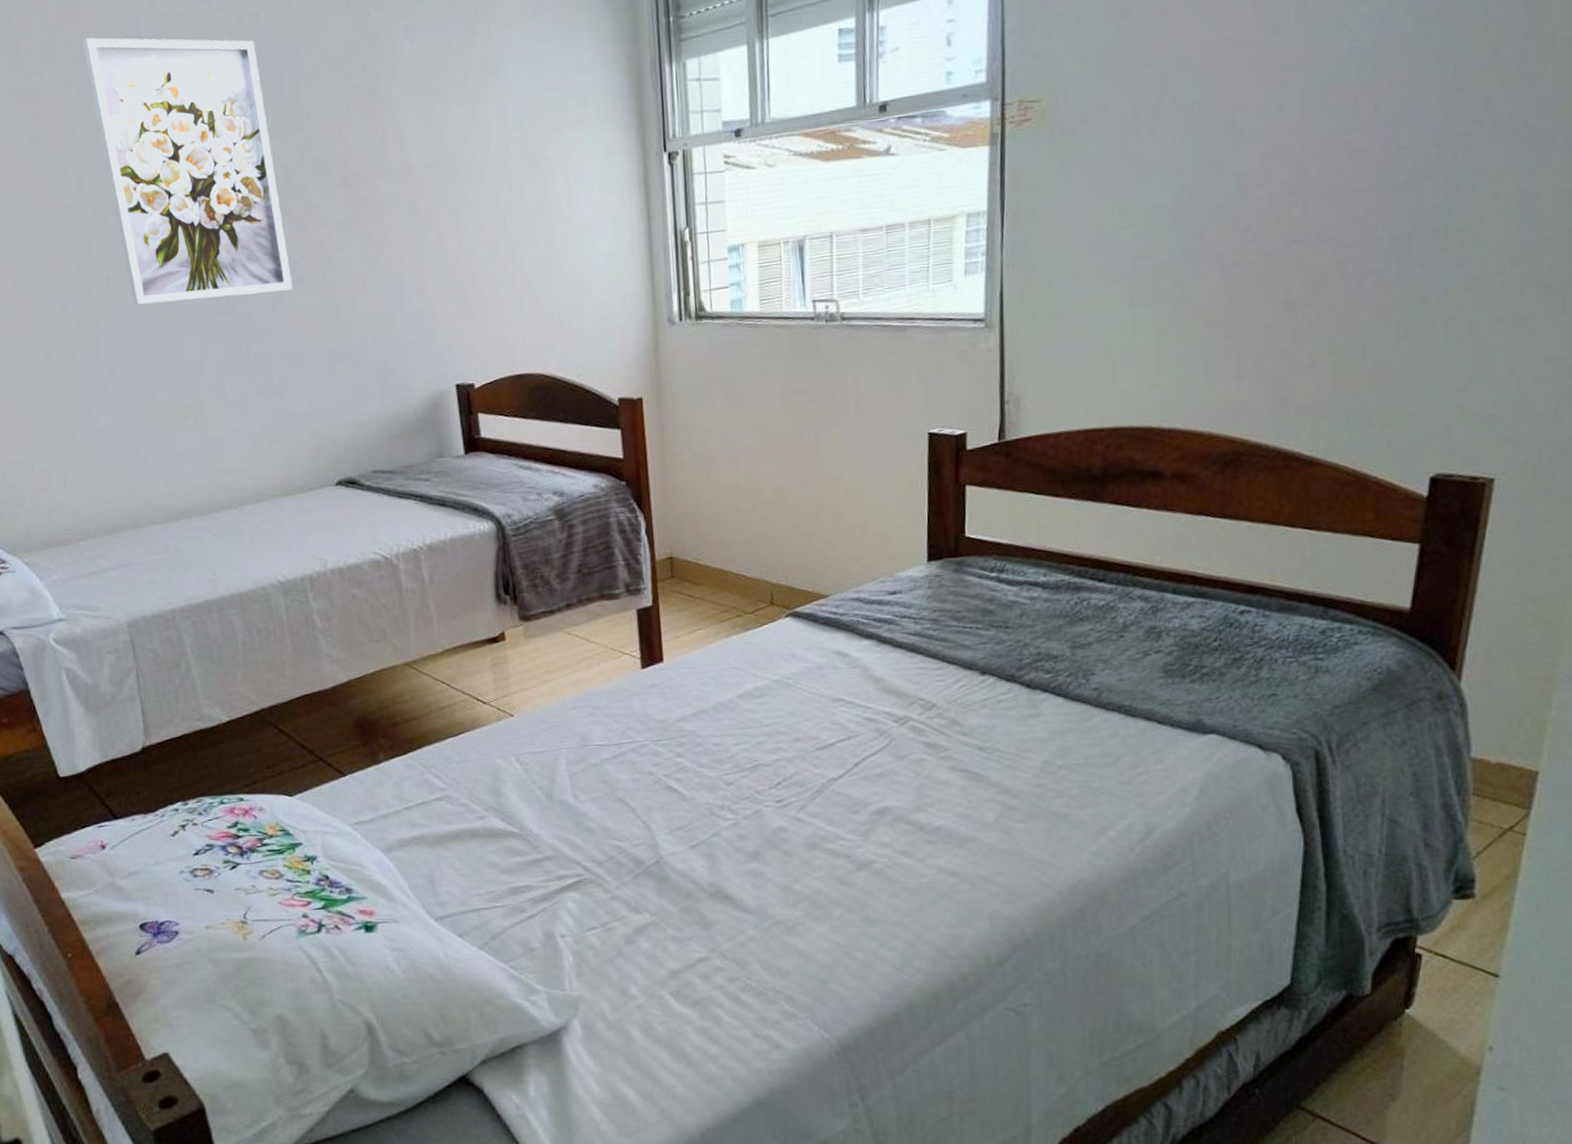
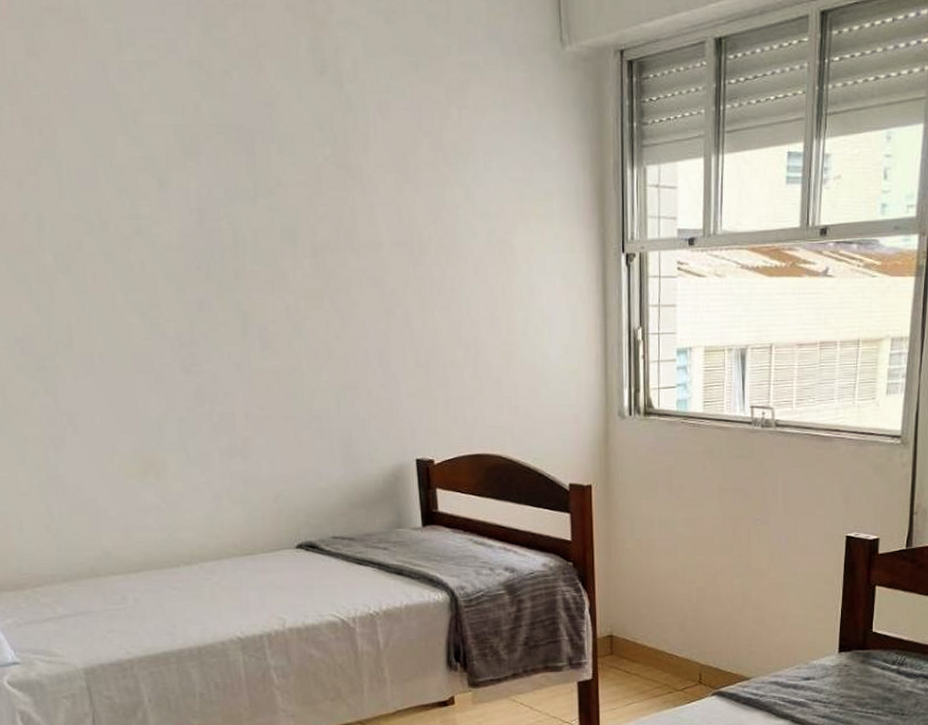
wall art: present [82,37,293,305] -> none [46,76,258,356]

